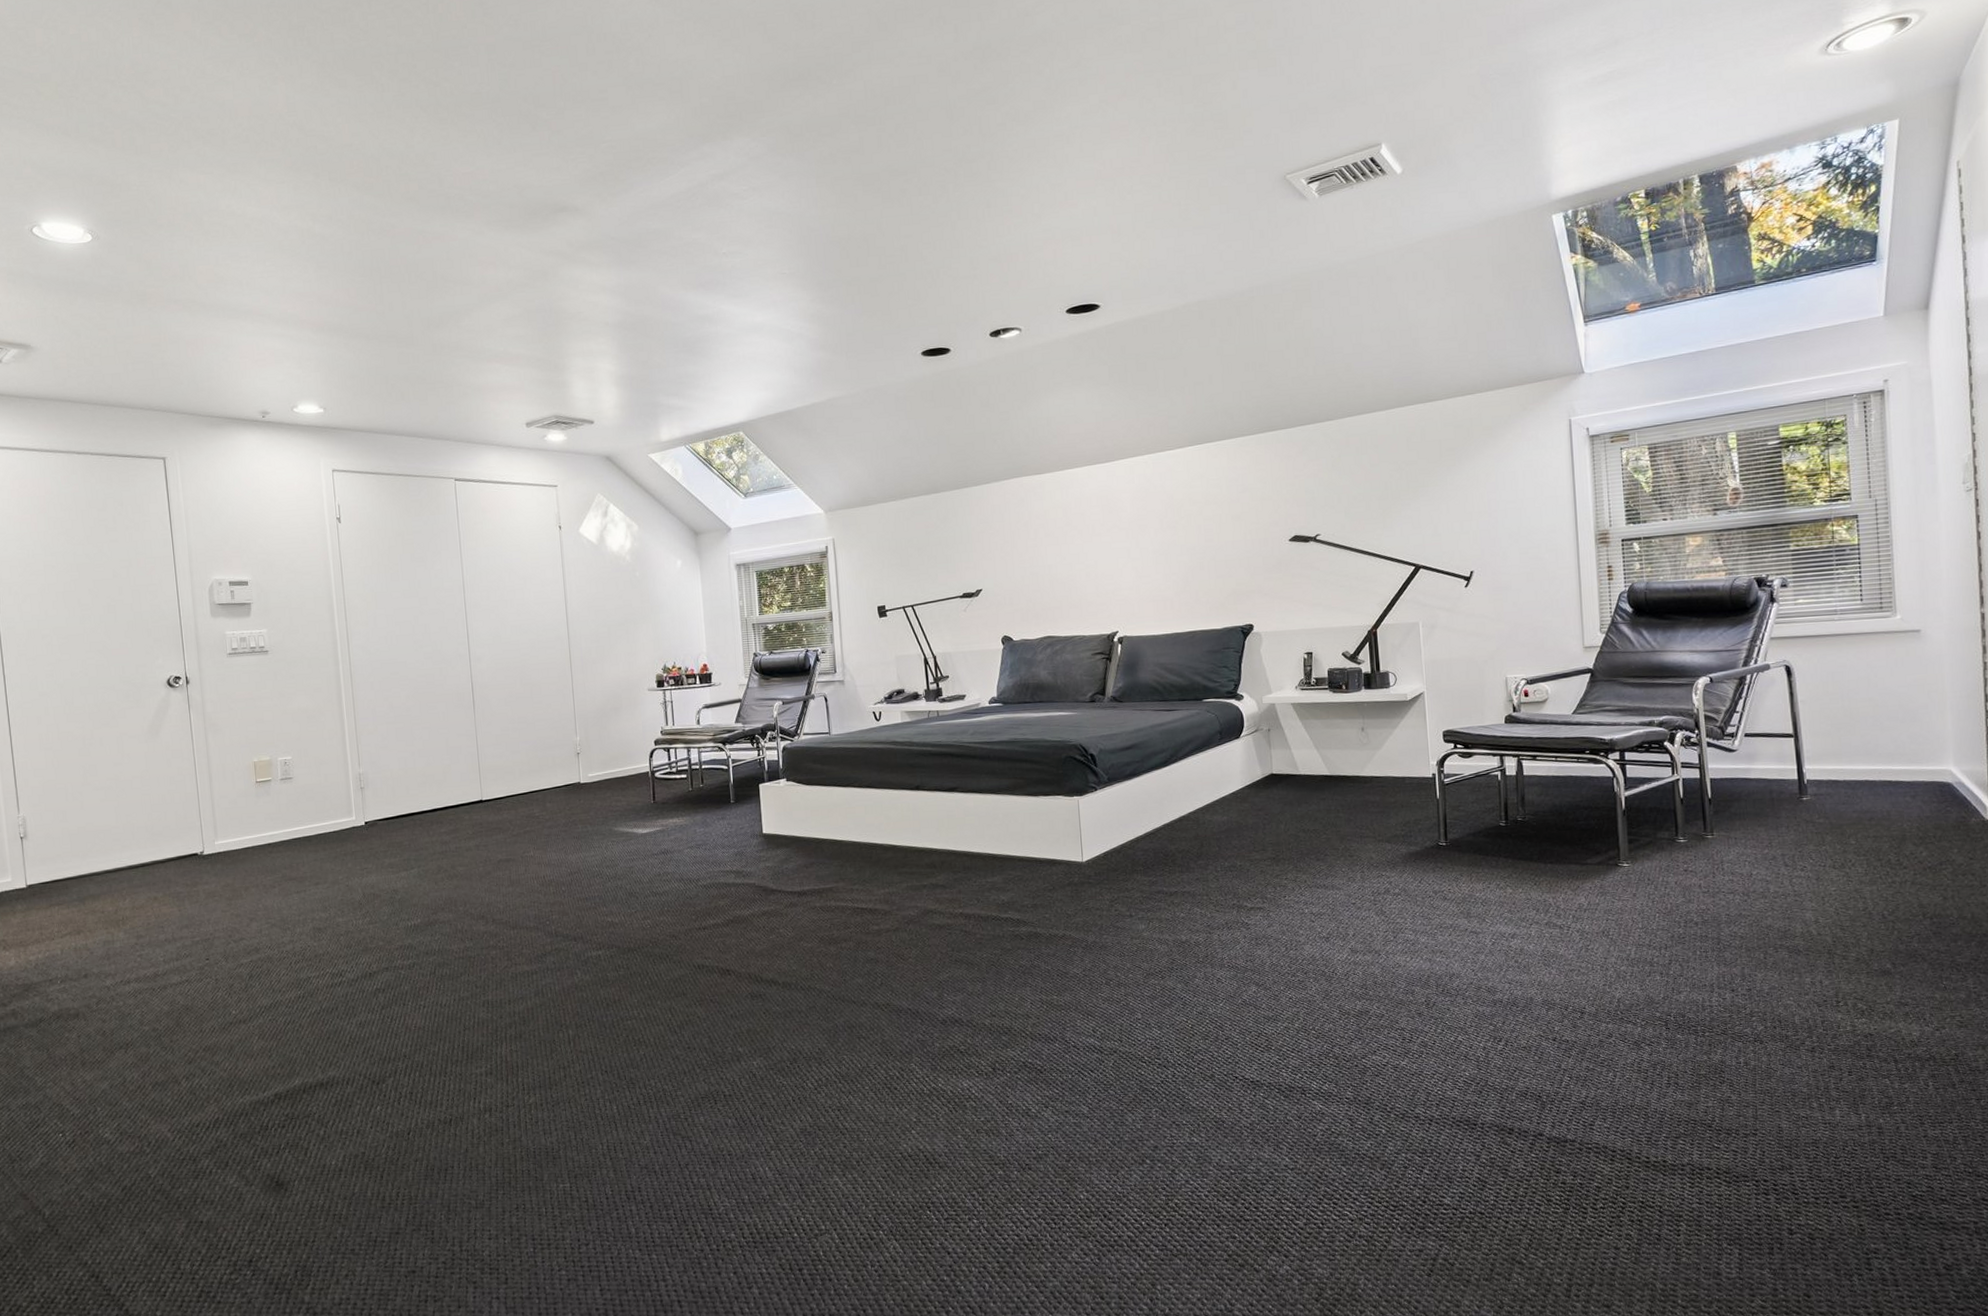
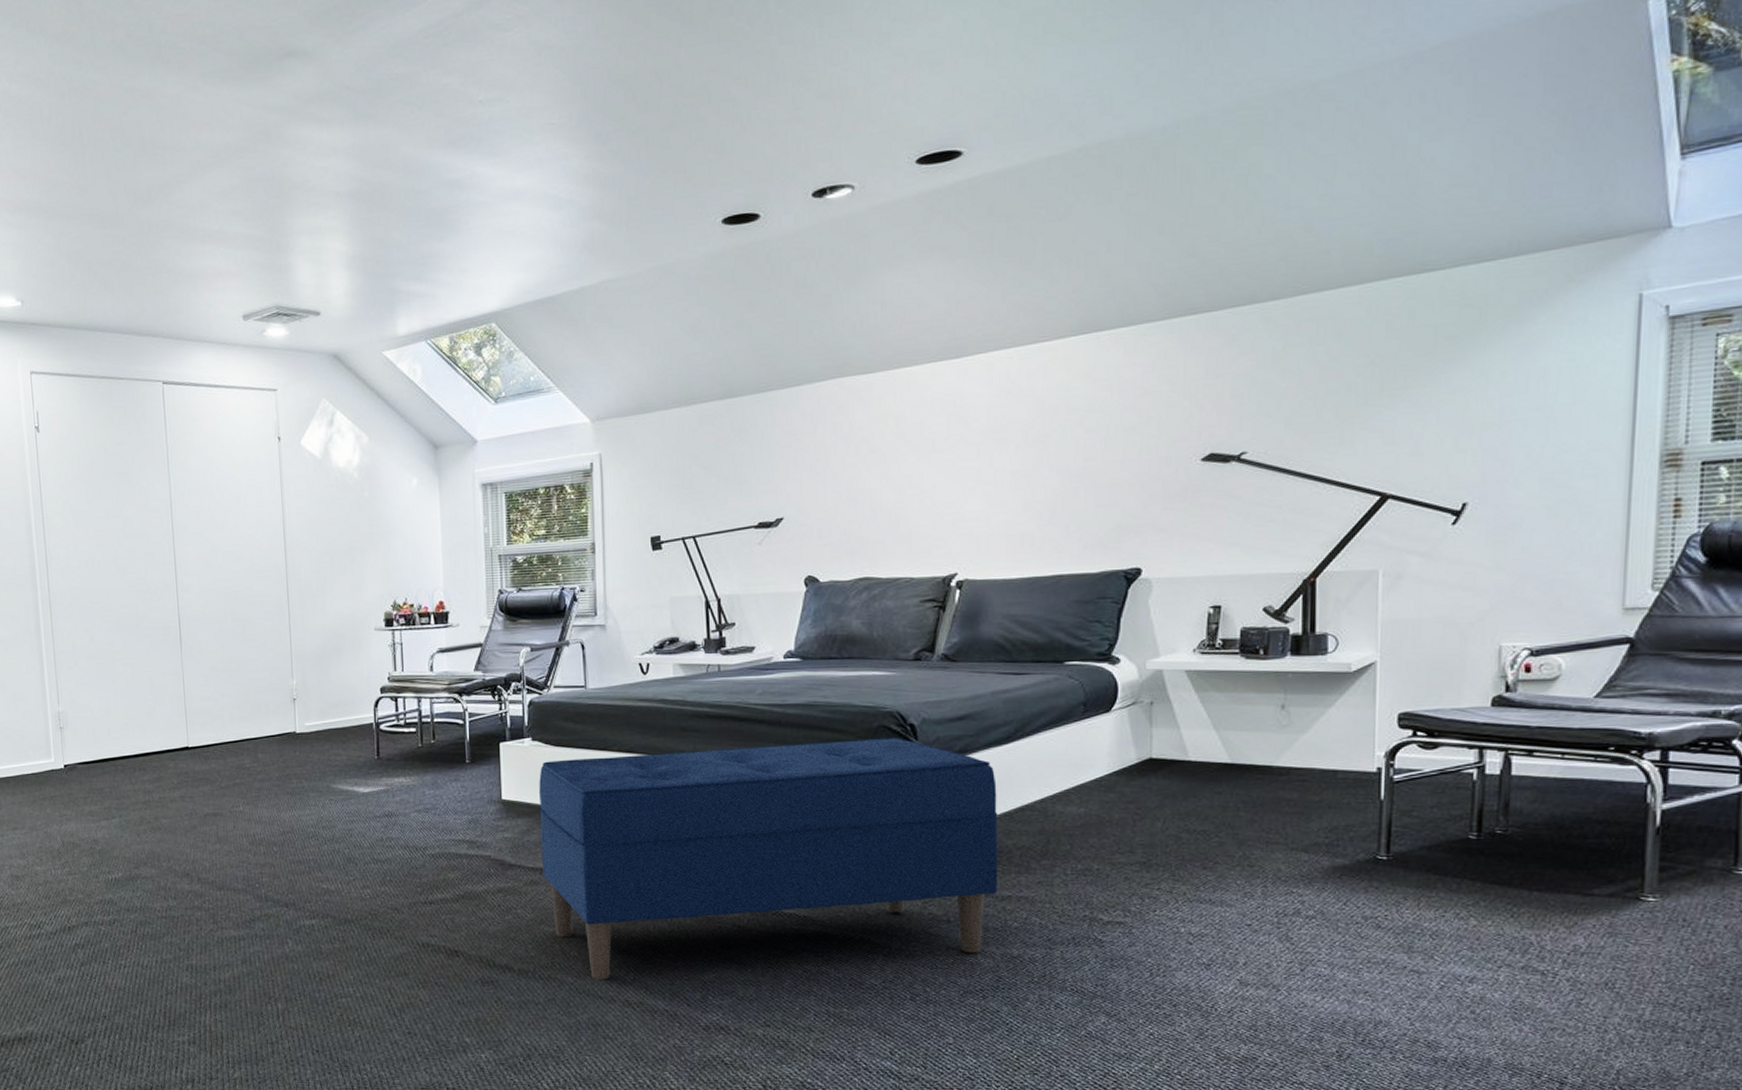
bench: none [794,766,1167,987] -> present [539,738,998,980]

